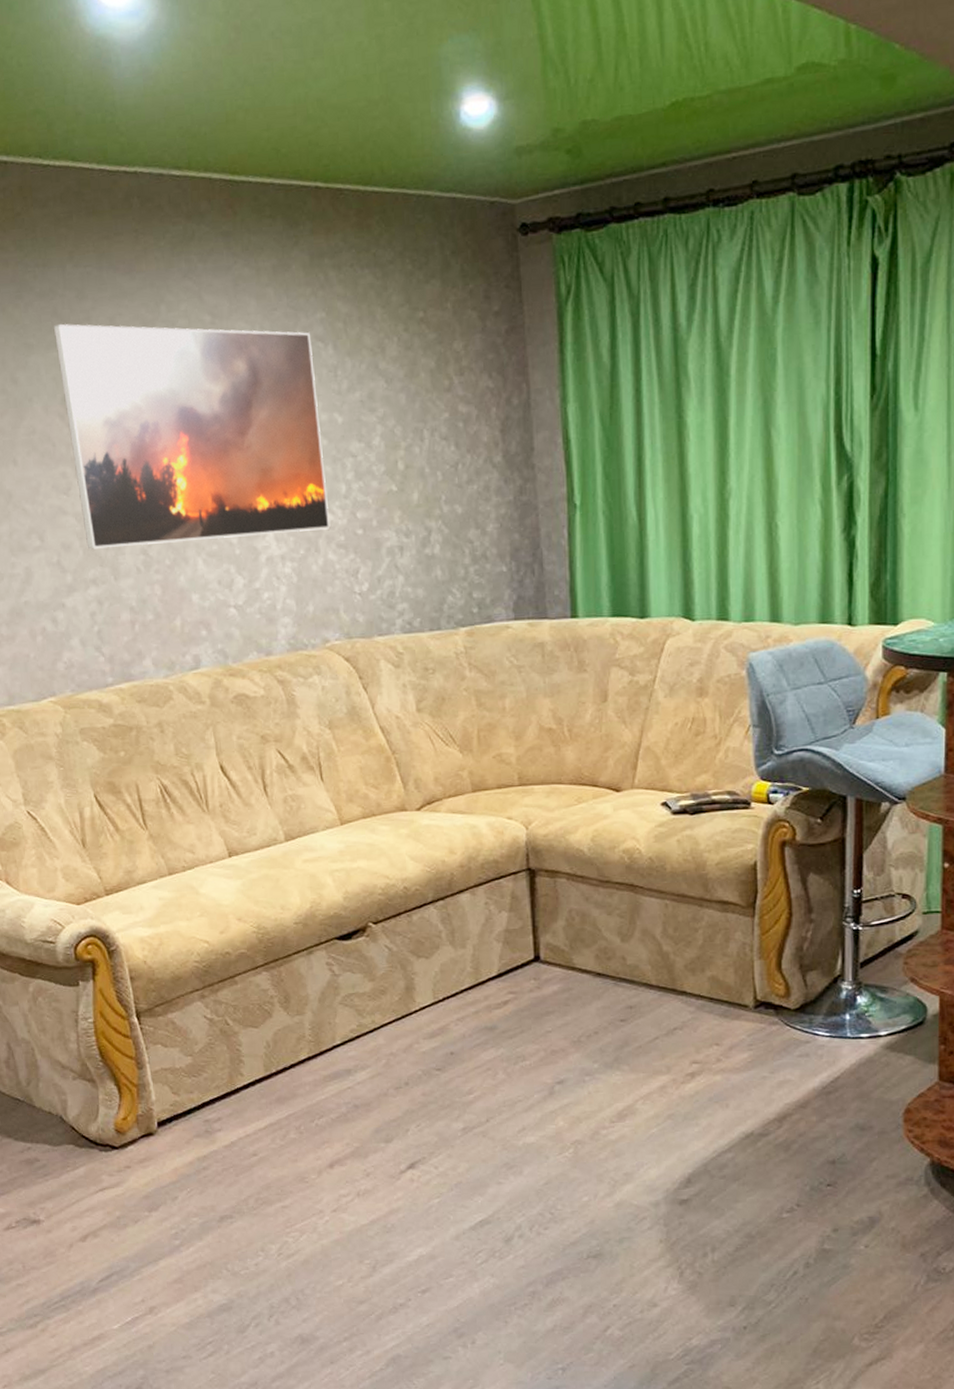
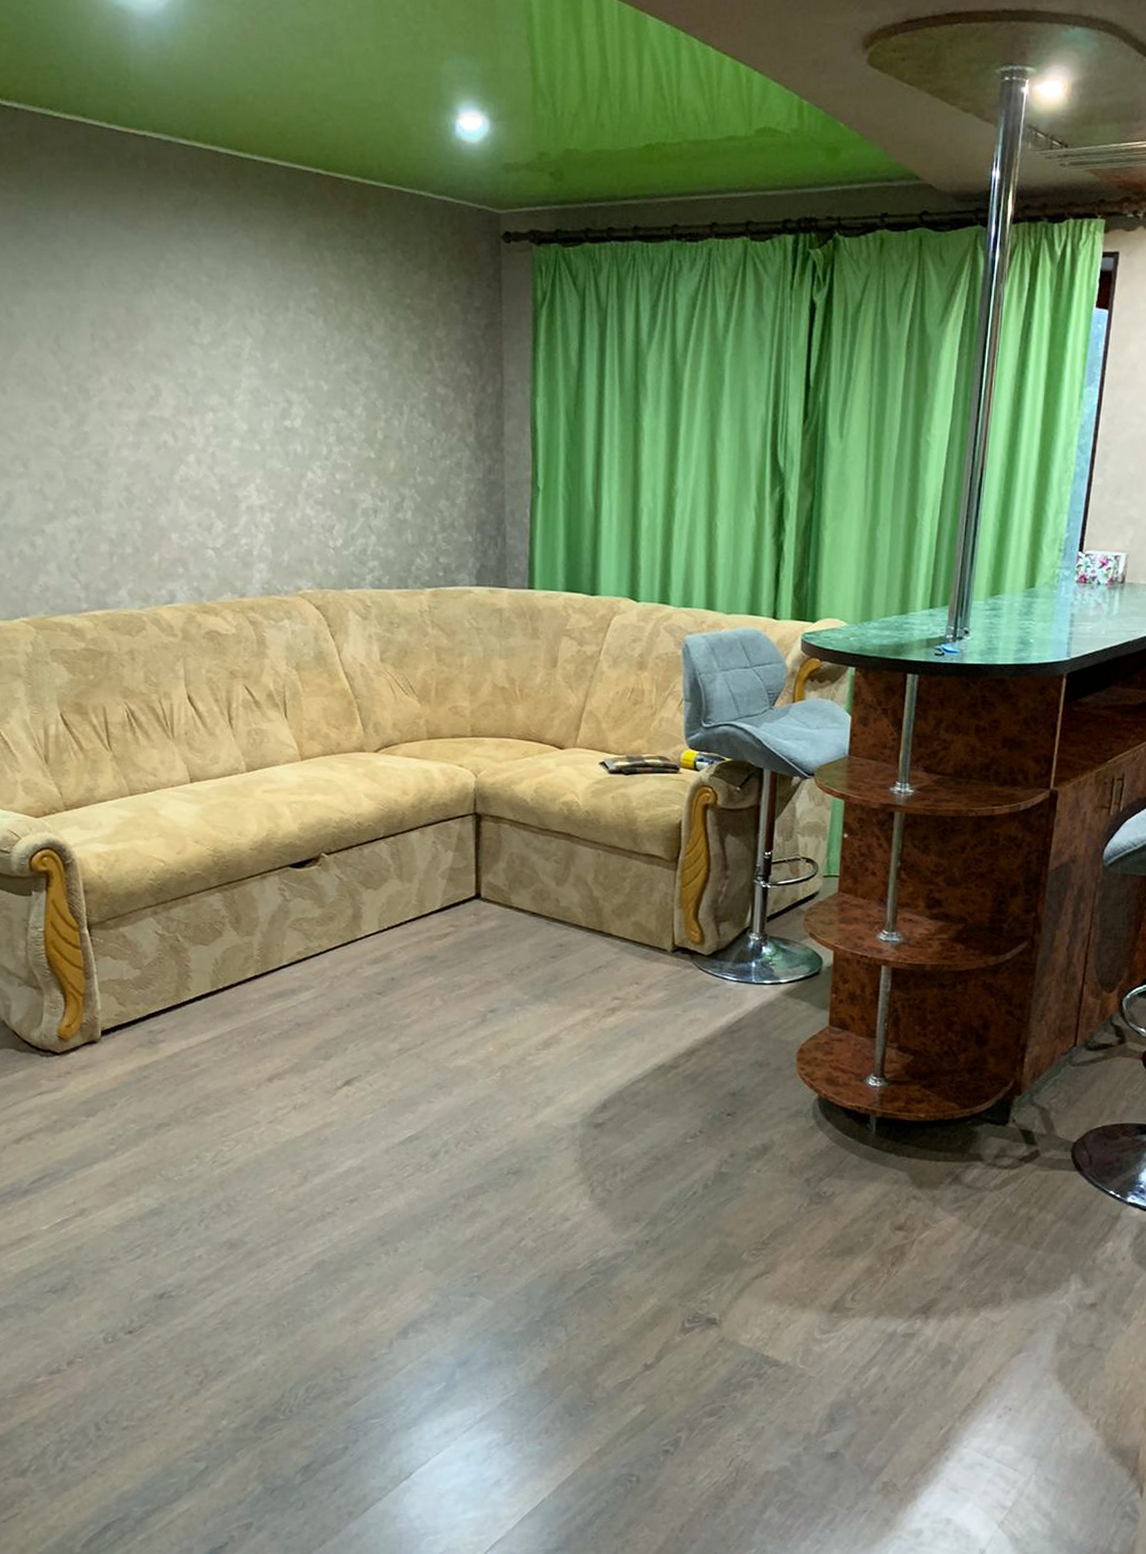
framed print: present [53,323,331,550] -> none [52,266,310,486]

